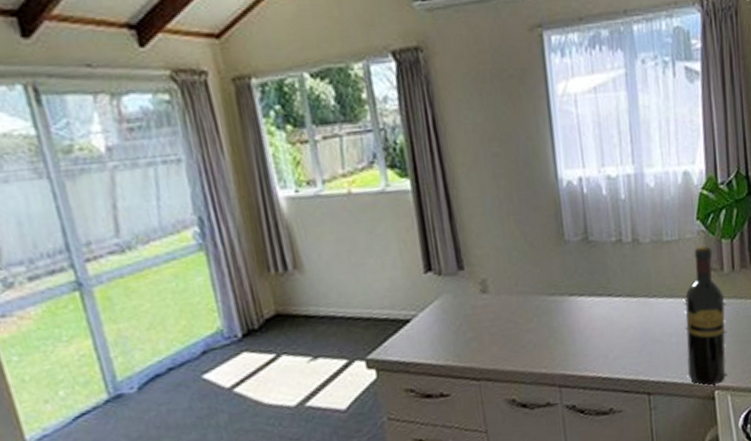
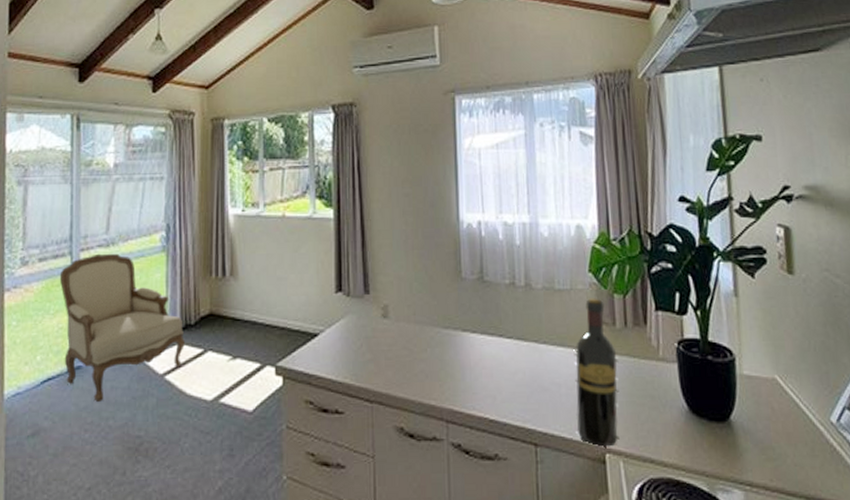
armchair: none [63,259,252,429] -> present [59,253,186,402]

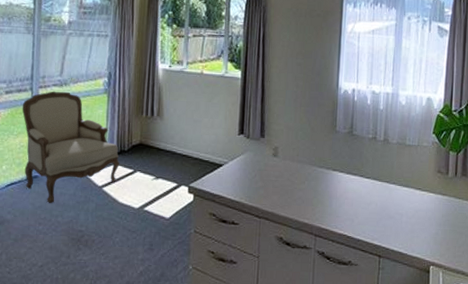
wine bottle: present [576,298,618,447] -> none [411,153,446,261]

